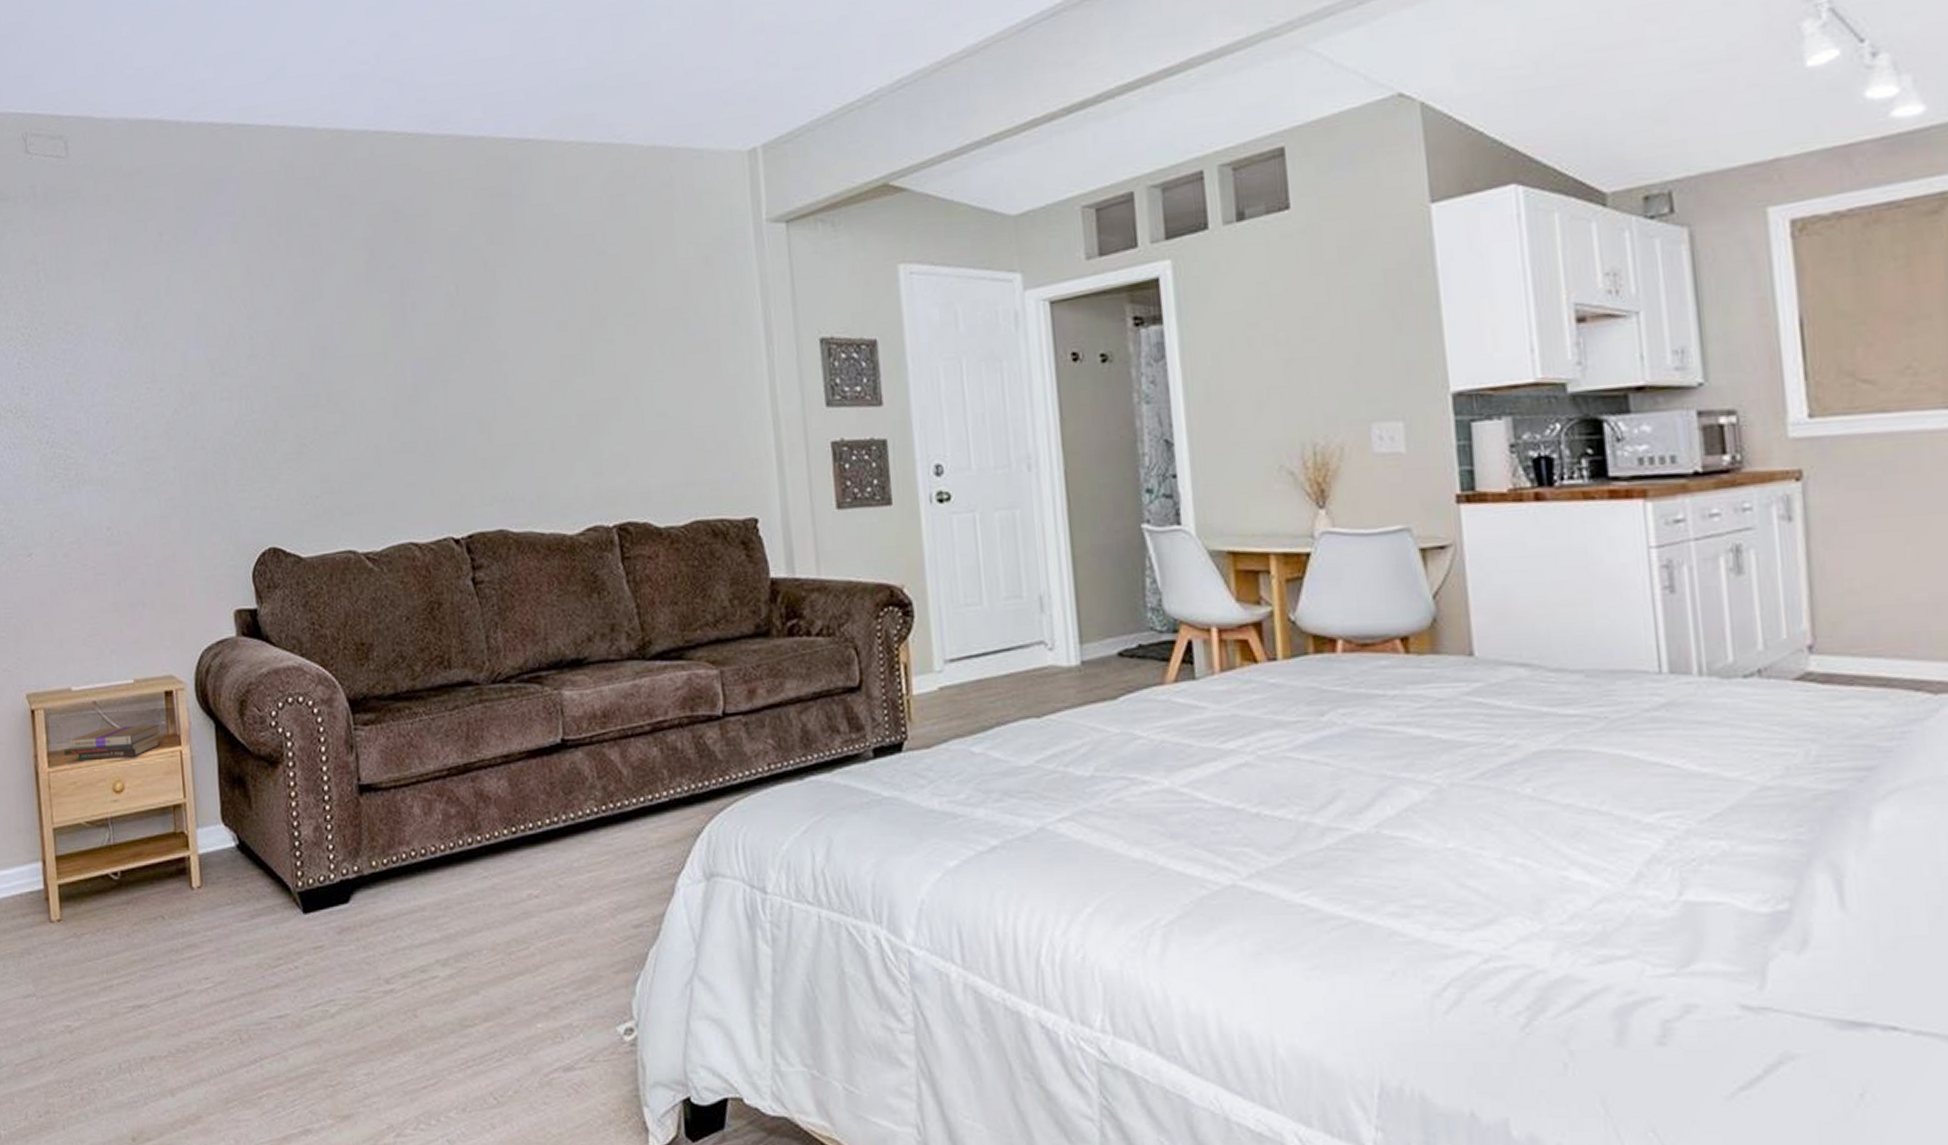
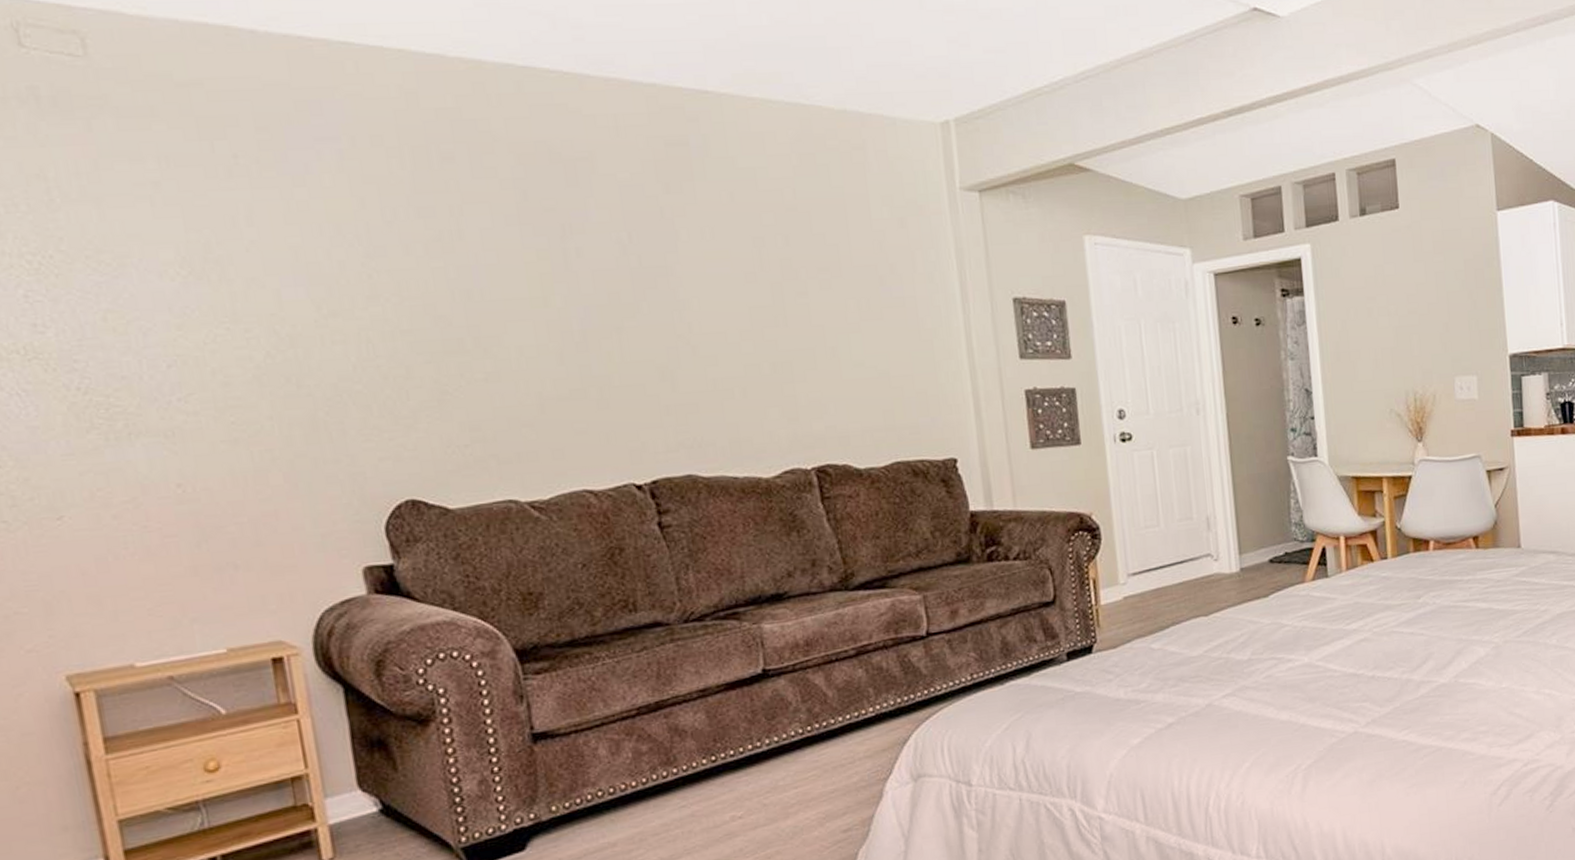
books: present [64,723,160,762] -> none [129,693,268,744]

